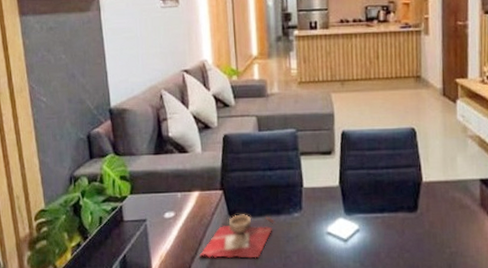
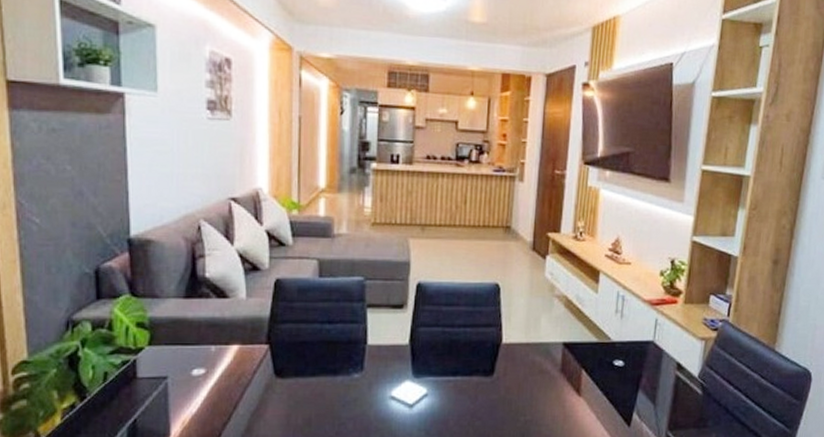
decorative bowl: present [199,214,275,258] -> none [233,373,330,425]

